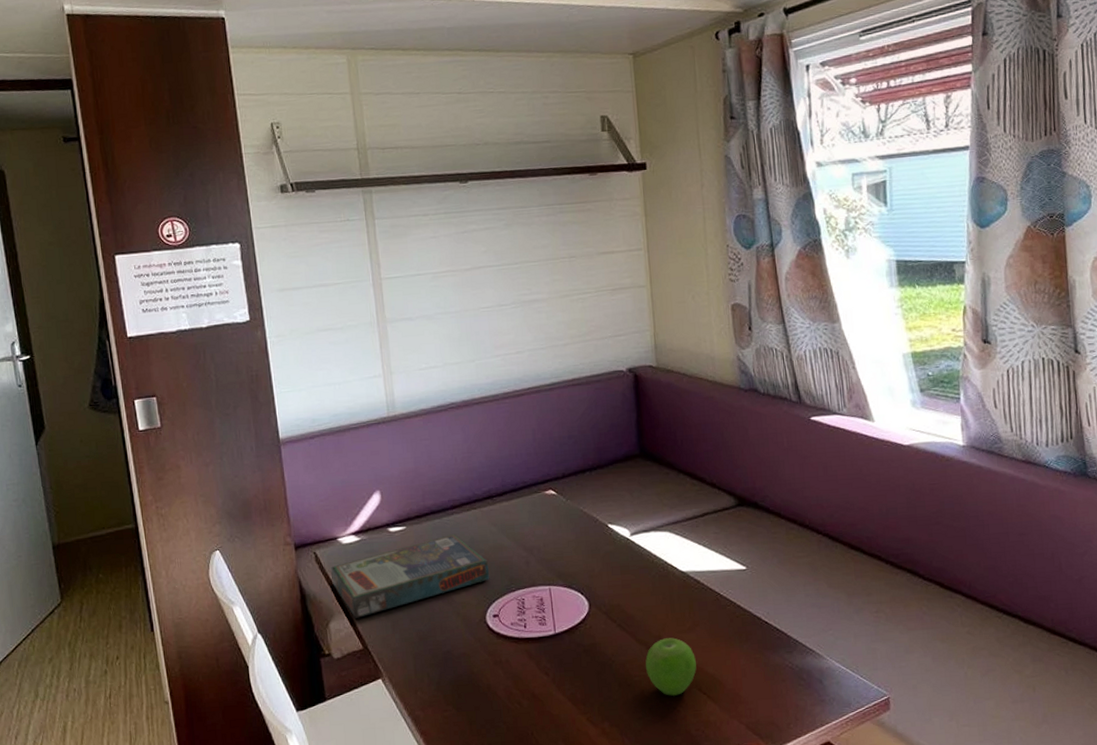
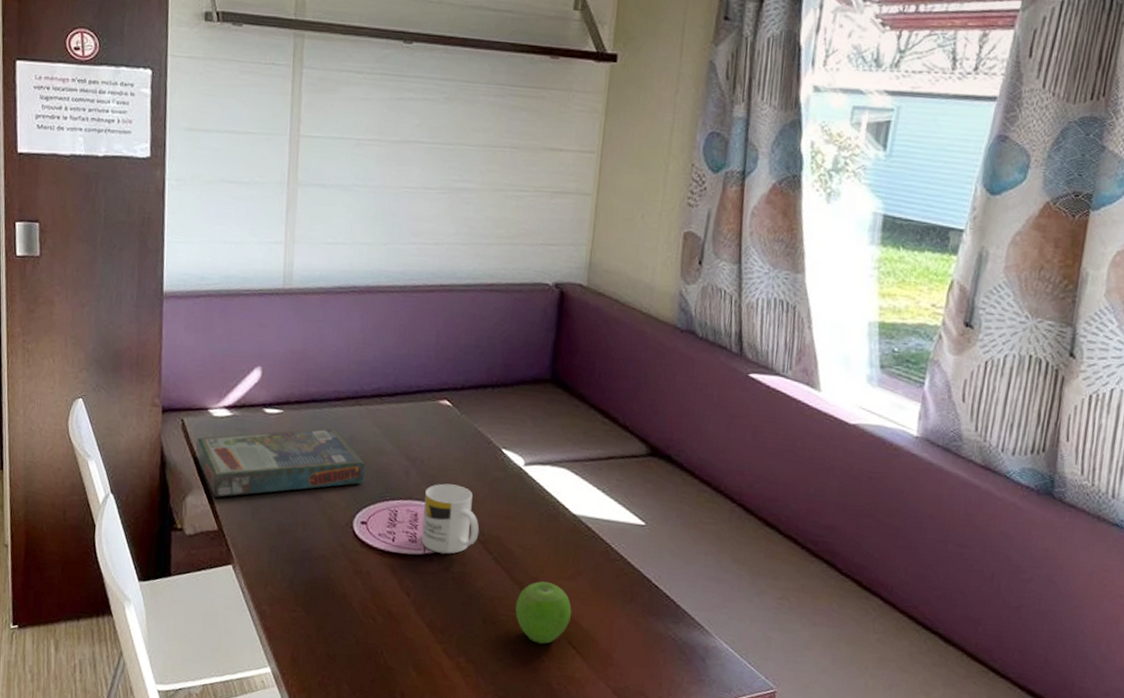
mug: none [546,564,601,630] -> present [421,483,479,554]

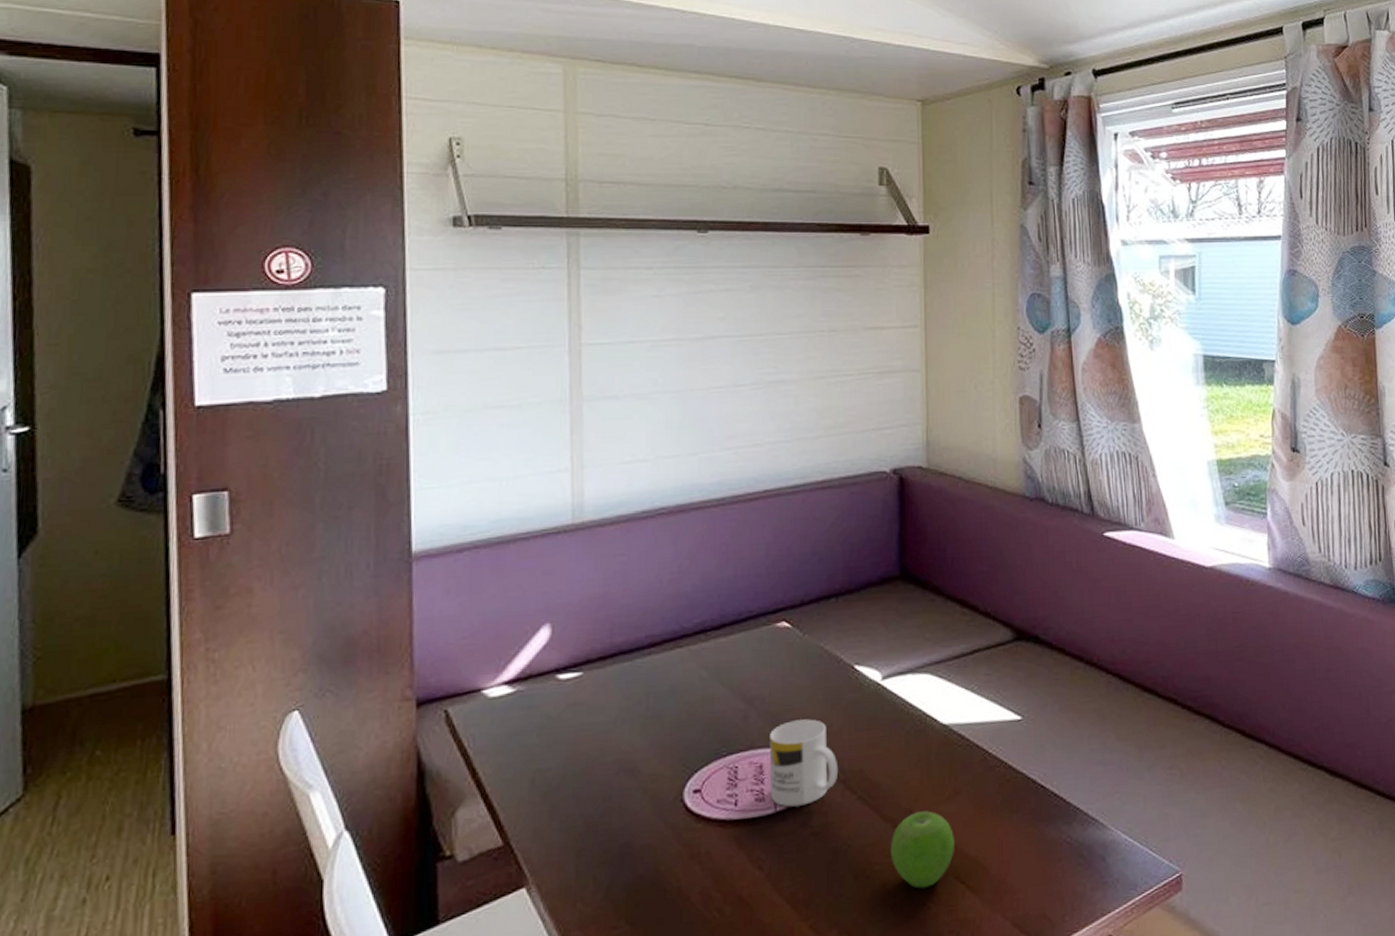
board game: present [196,428,366,497] -> none [467,682,694,802]

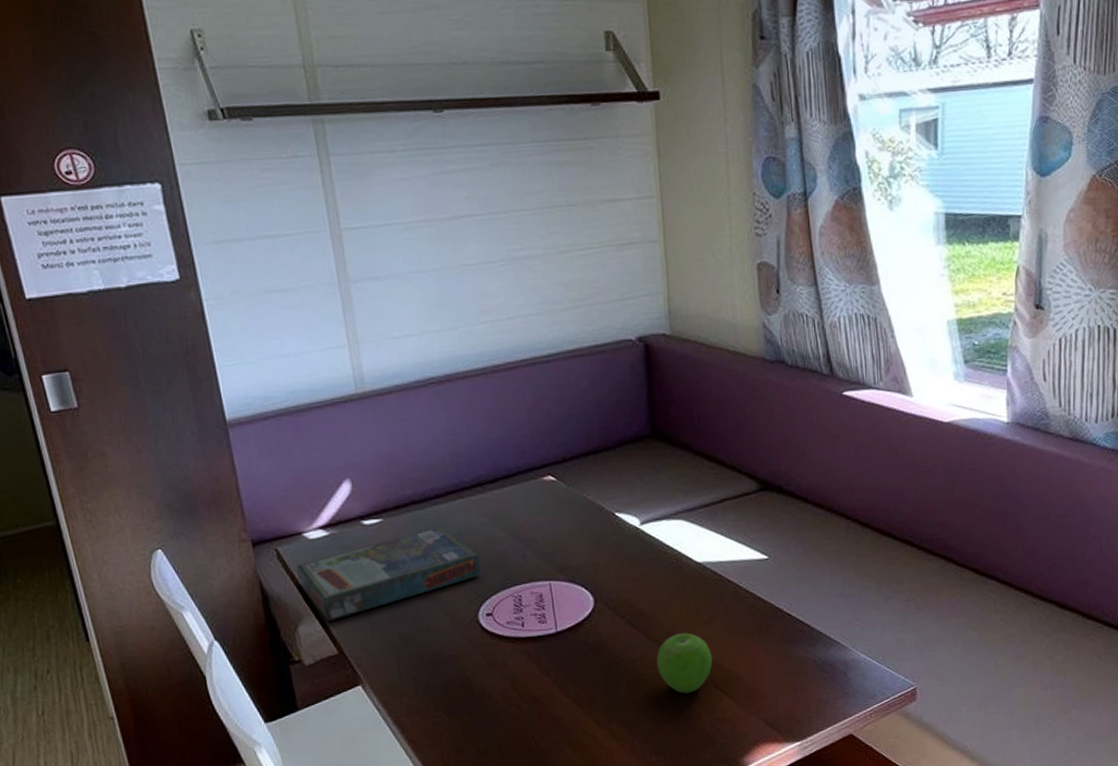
board game: none [467,682,694,802] -> present [296,526,482,621]
mug: present [770,719,839,807] -> none [546,557,608,628]

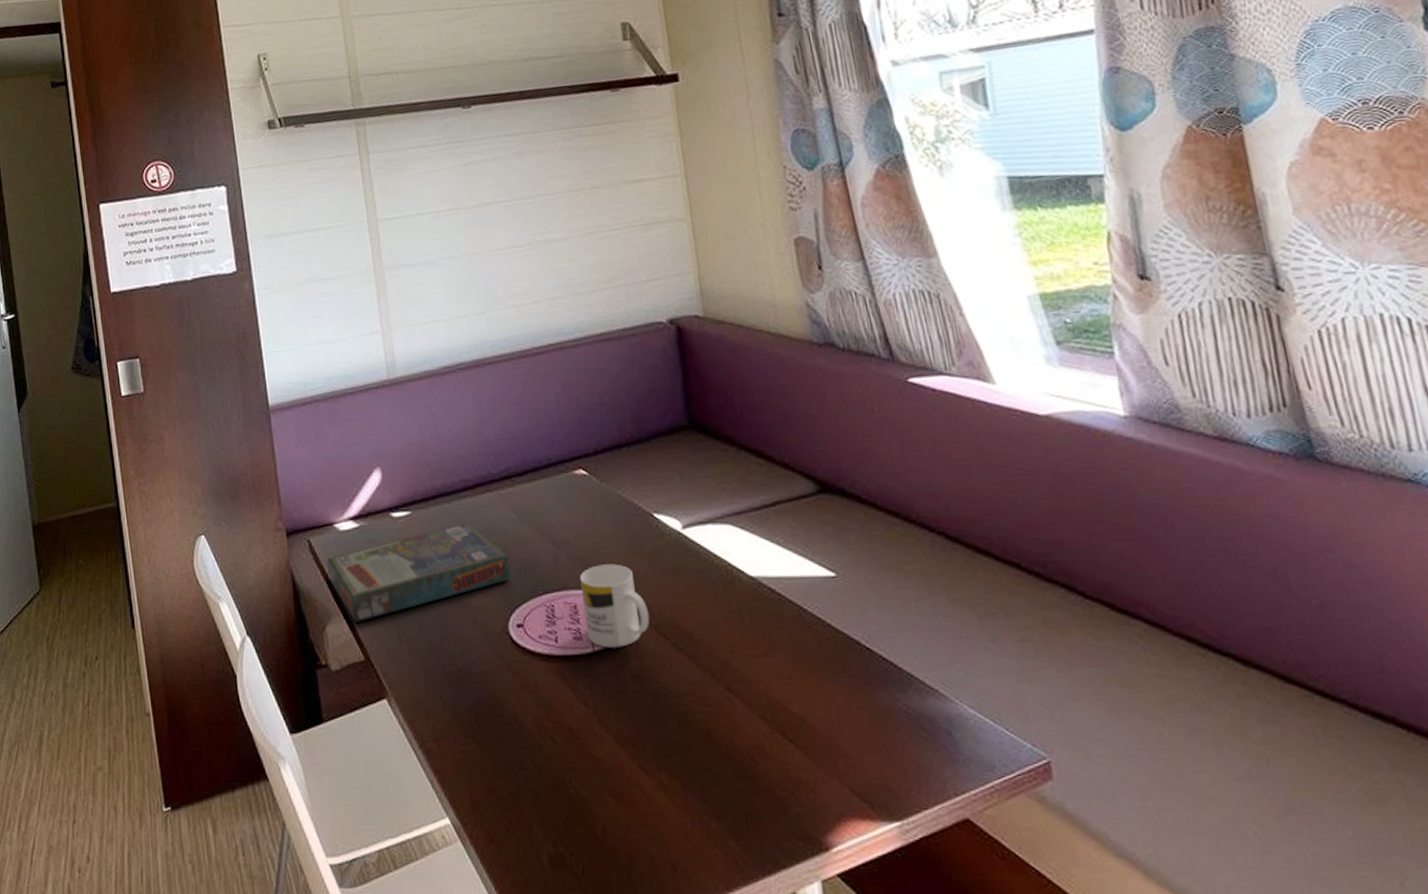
mug: none [546,557,608,628] -> present [580,564,650,648]
fruit: present [656,633,712,694] -> none [710,663,778,742]

